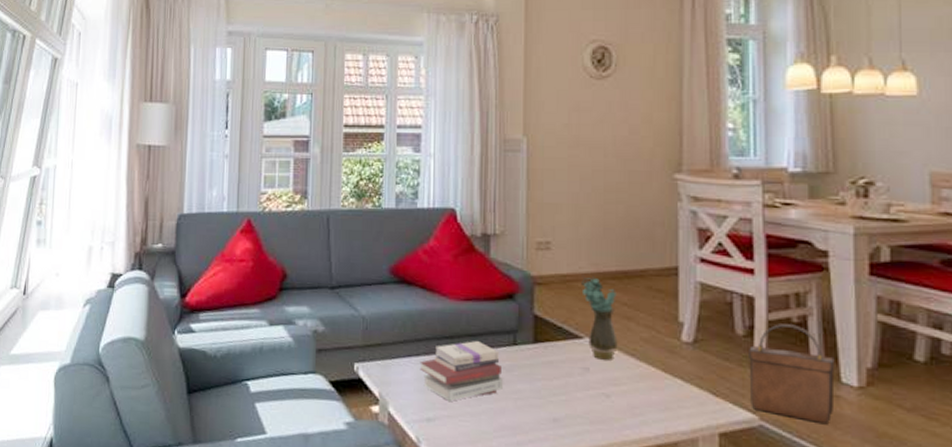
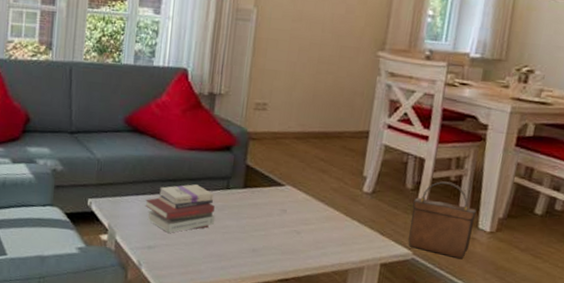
vase: present [581,275,618,360] -> none [288,133,317,205]

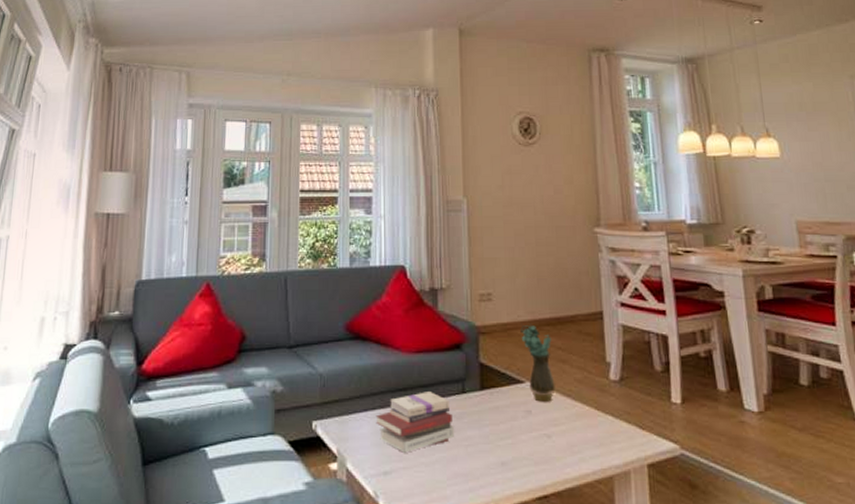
vase: none [288,133,317,205] -> present [520,323,555,402]
handbag: present [408,181,477,259] -> none [667,359,740,449]

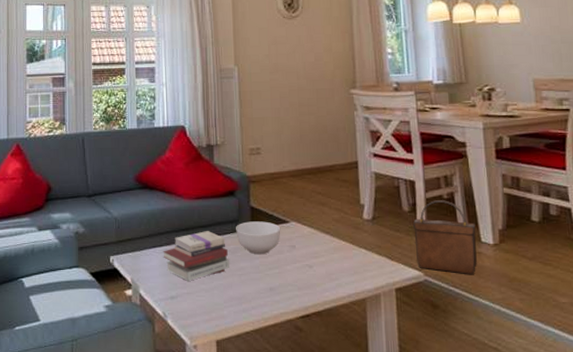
bowl: none [462,381,515,420] -> present [236,221,281,254]
vase: present [520,323,555,402] -> none [285,172,316,238]
handbag: none [667,359,740,449] -> present [413,200,477,275]

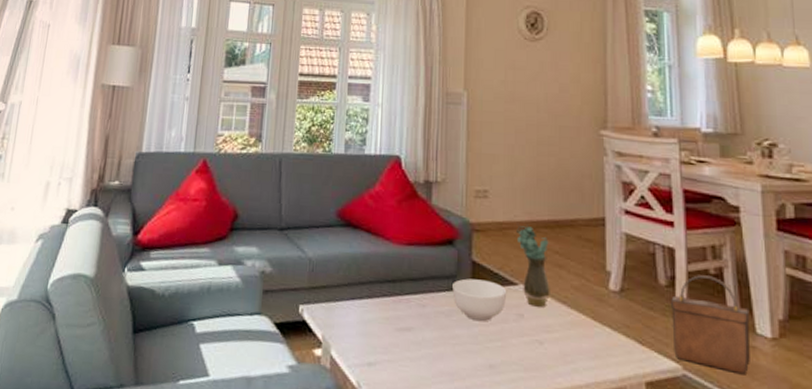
books: present [163,231,229,281] -> none [362,285,442,346]
vase: none [285,172,316,238] -> present [516,223,550,307]

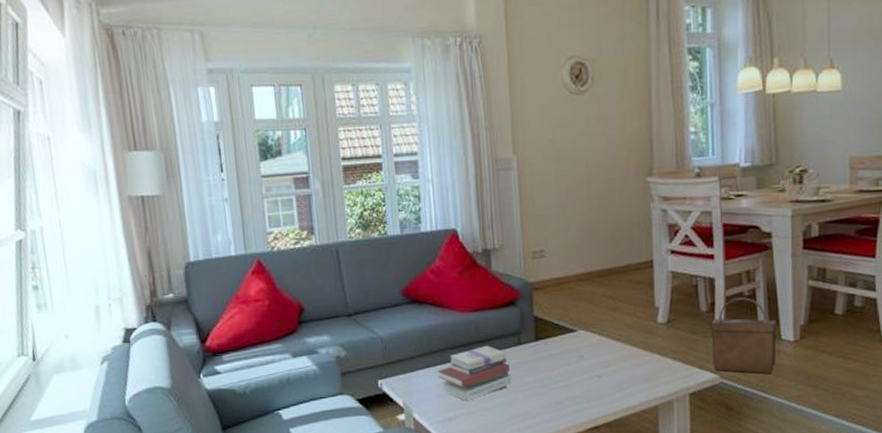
books: none [362,285,442,346] -> present [437,346,512,401]
bowl: present [452,278,507,321] -> none [518,331,568,367]
vase: present [516,223,550,307] -> none [573,276,606,347]

